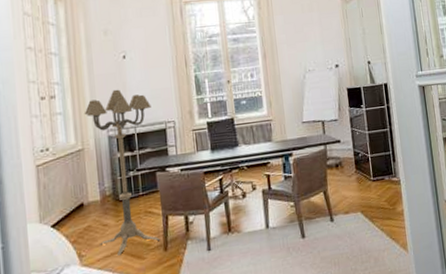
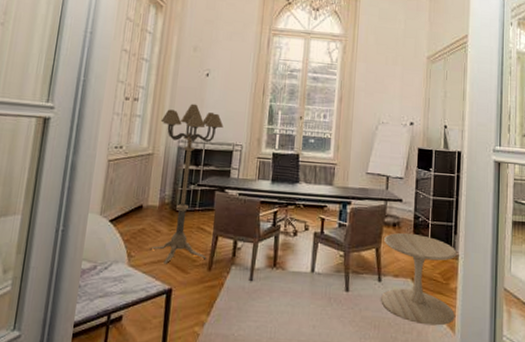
side table: none [329,169,406,251] -> present [381,233,457,326]

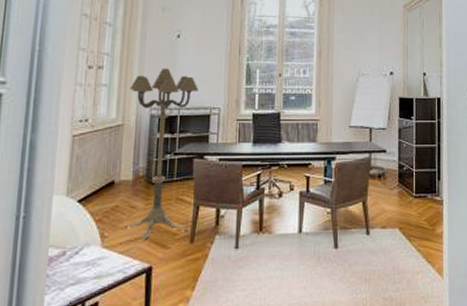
side table: present [381,233,457,326] -> none [370,184,442,273]

